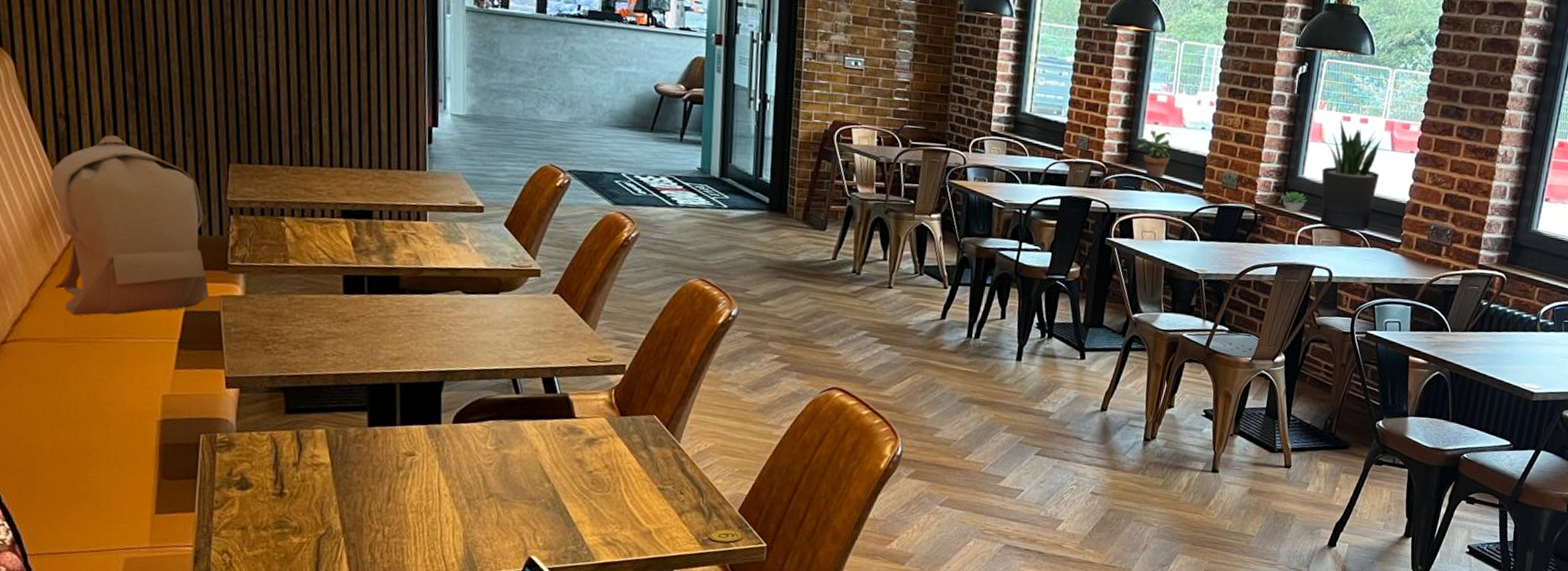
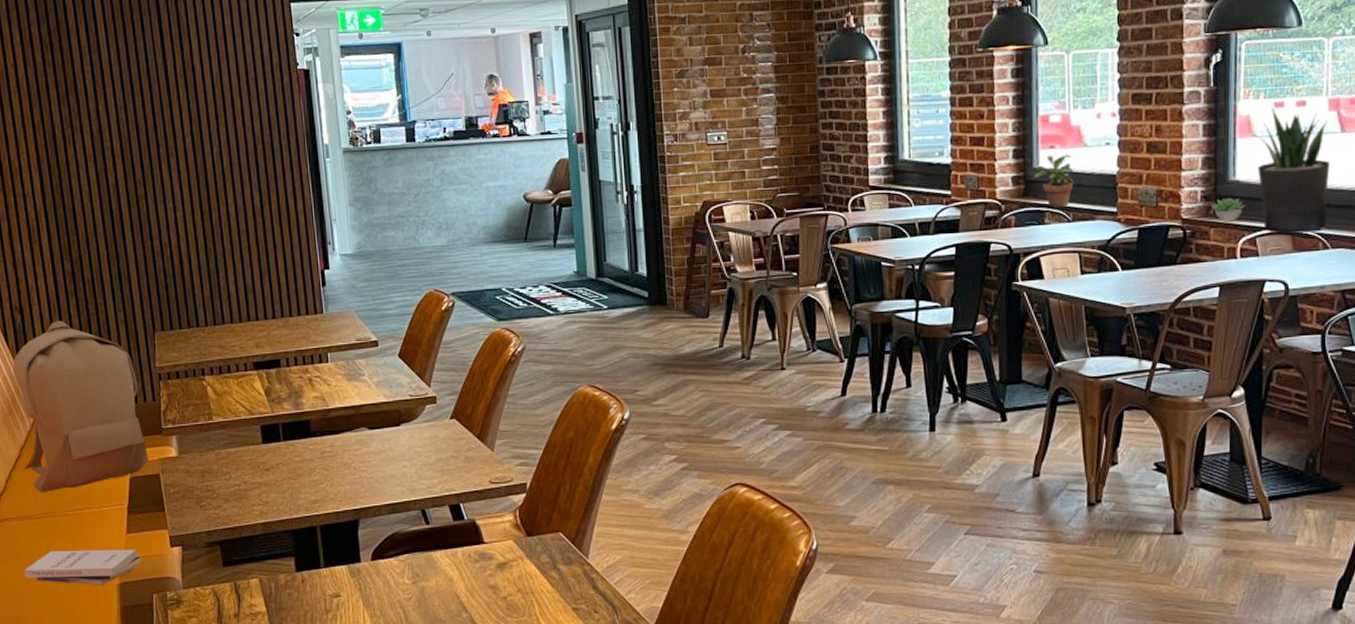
books: none [44,378,191,420] -> present [24,549,142,586]

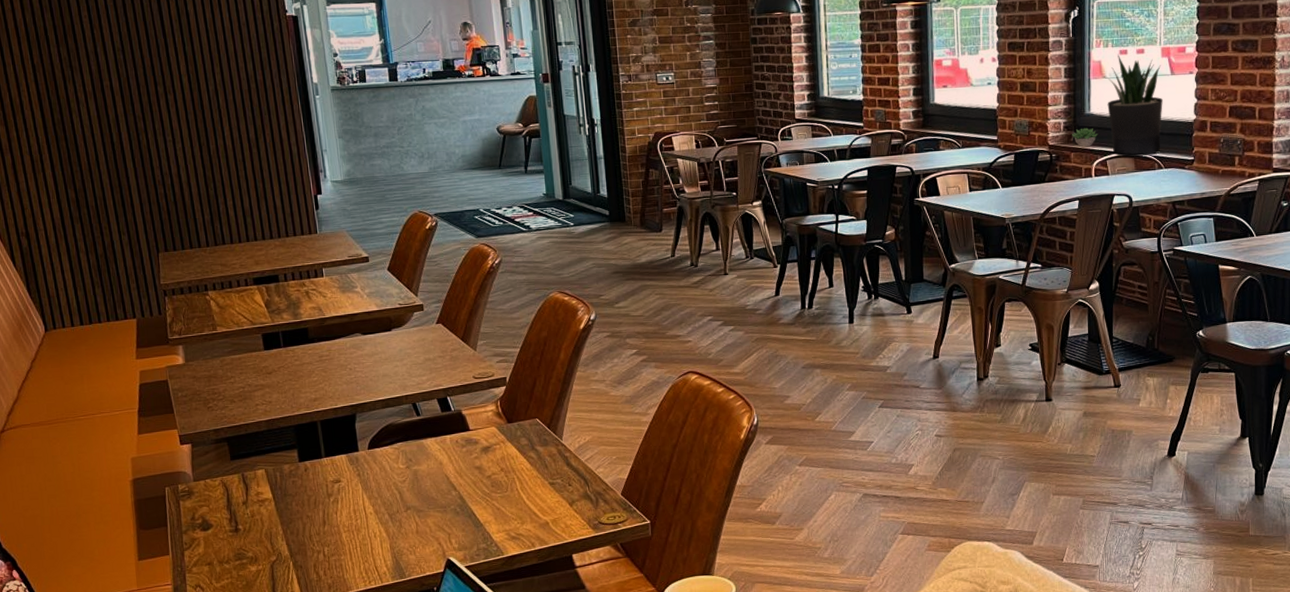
backpack: present [12,321,149,493] -> none [21,244,157,401]
books: present [24,549,142,586] -> none [39,448,154,482]
potted plant: present [1034,154,1074,209] -> none [931,92,963,137]

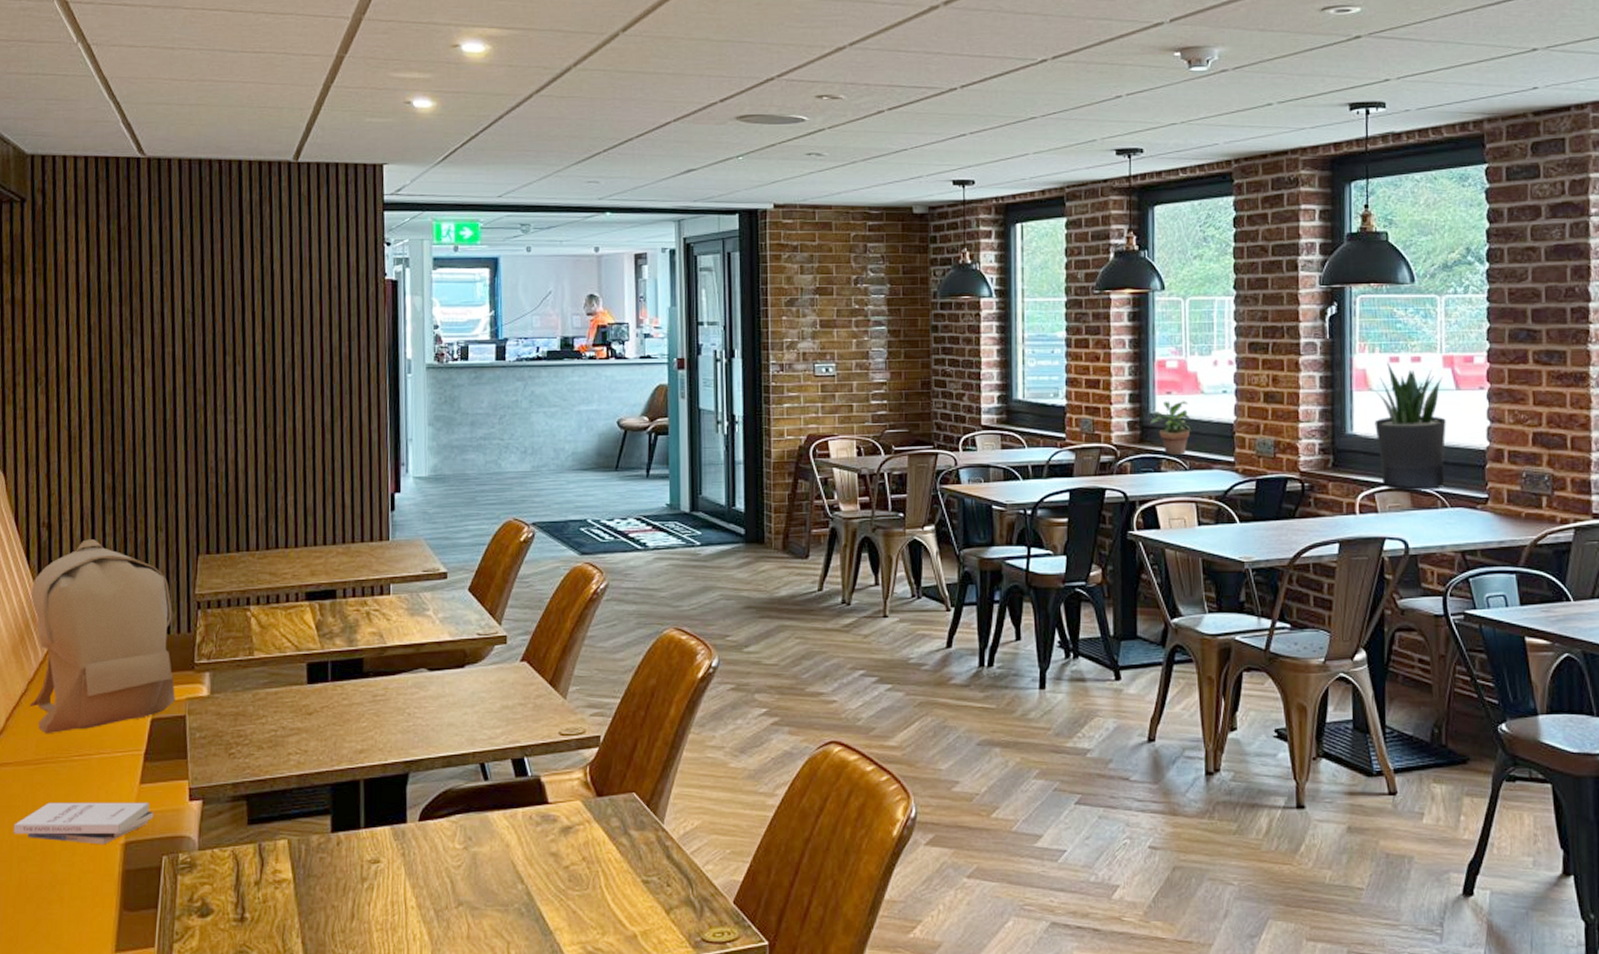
backpack: none [21,244,157,401] -> present [30,539,175,735]
books: none [39,448,154,482] -> present [13,802,154,845]
potted plant: none [931,92,963,137] -> present [1150,401,1191,456]
succulent plant: present [1071,127,1098,148] -> none [1329,451,1364,476]

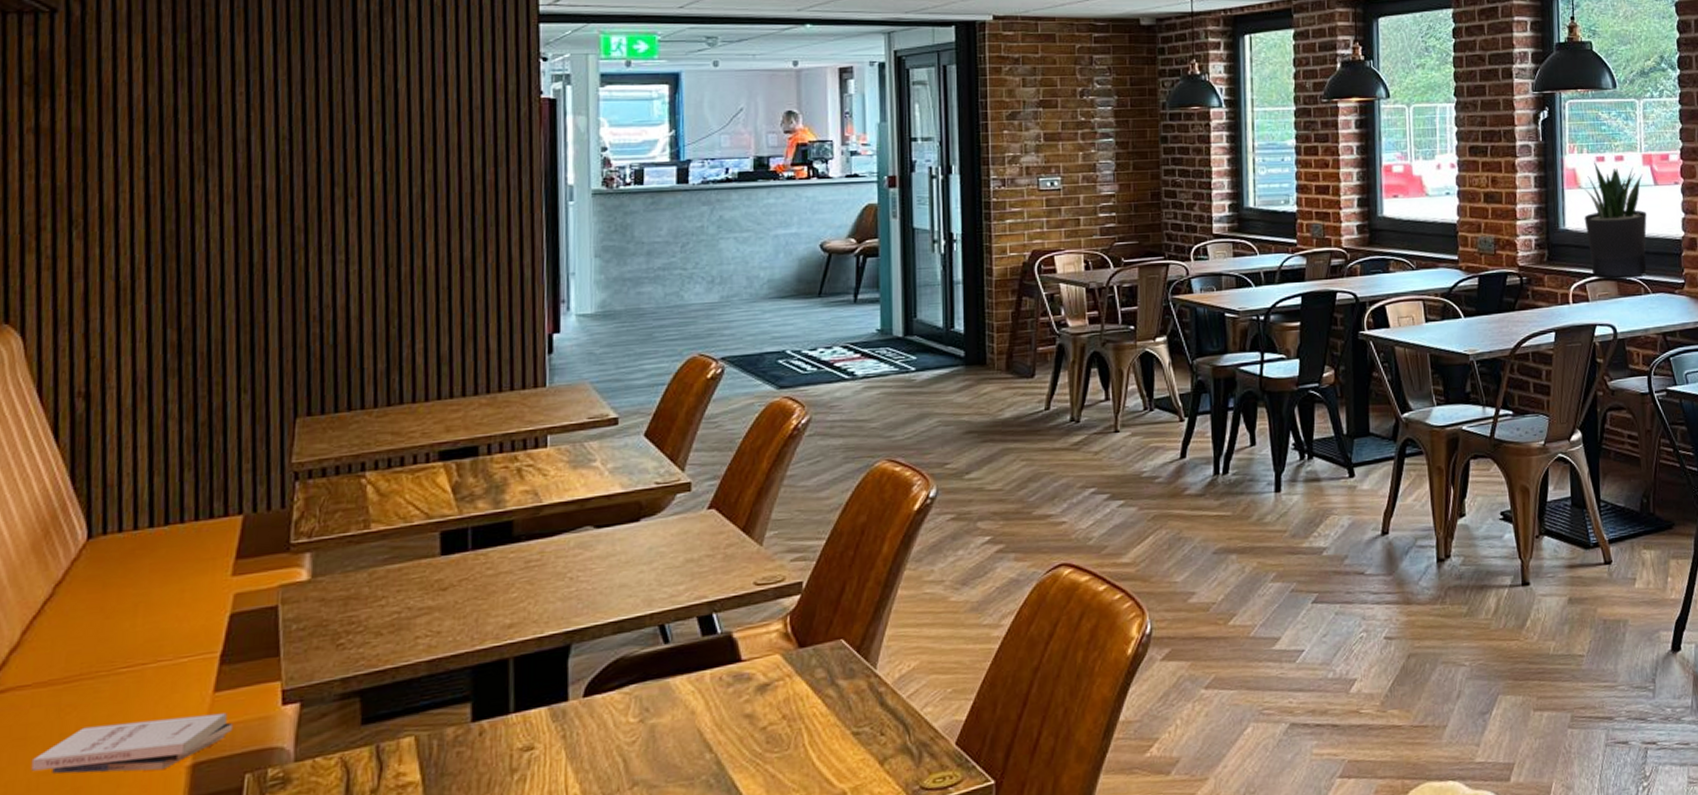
backpack: present [30,539,175,735] -> none [57,408,264,646]
potted plant: present [1150,401,1191,456] -> none [1379,203,1417,257]

